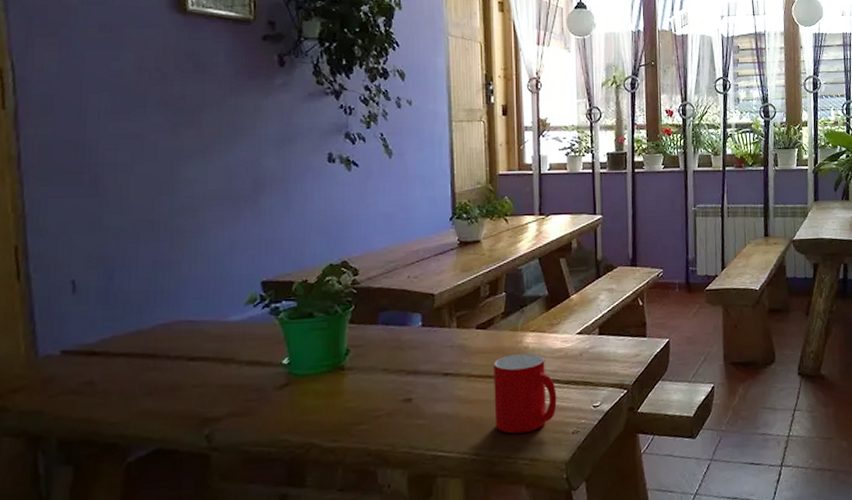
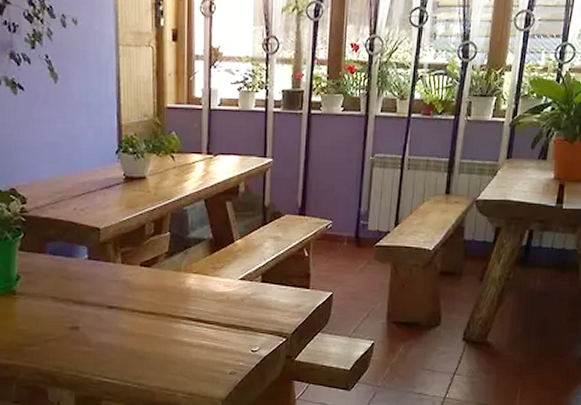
cup: present [494,353,557,434] -> none [156,293,216,369]

